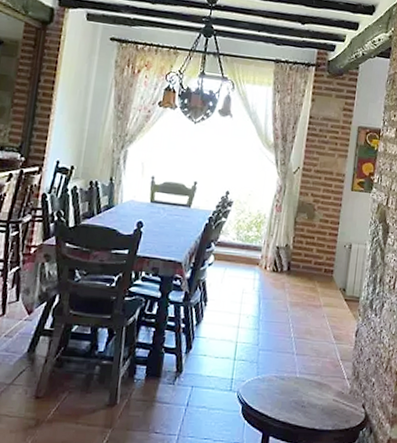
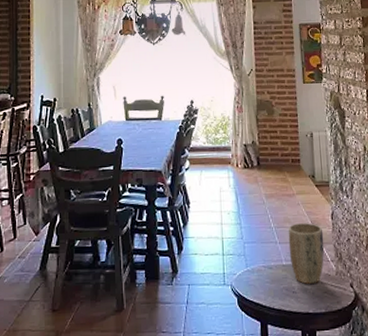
plant pot: none [304,336,344,400] -> present [288,223,325,284]

